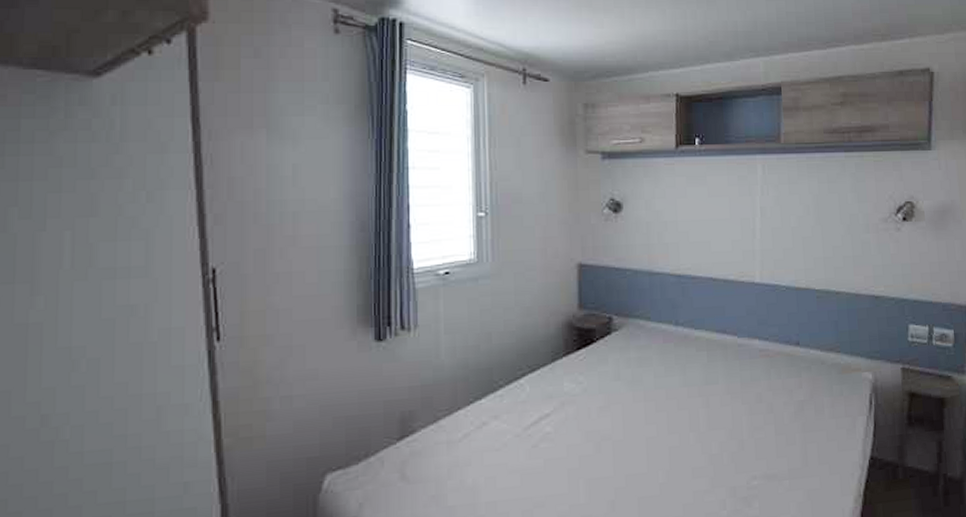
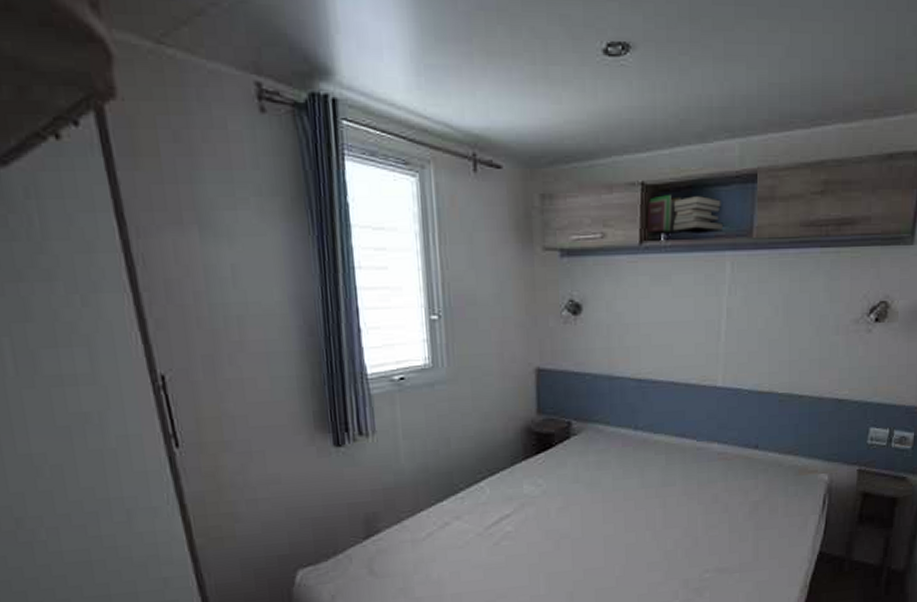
books: none [681,105,715,141] -> present [646,195,682,236]
books: none [705,105,753,140] -> present [672,195,724,235]

